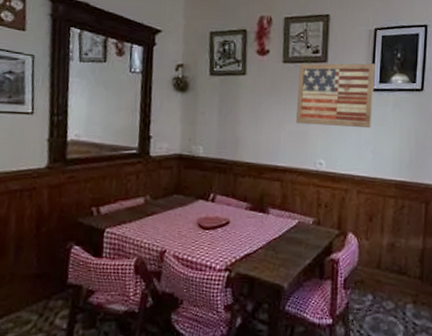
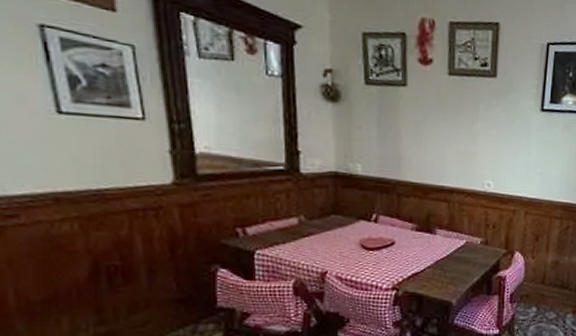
wall art: present [296,63,375,129] -> none [463,77,546,150]

